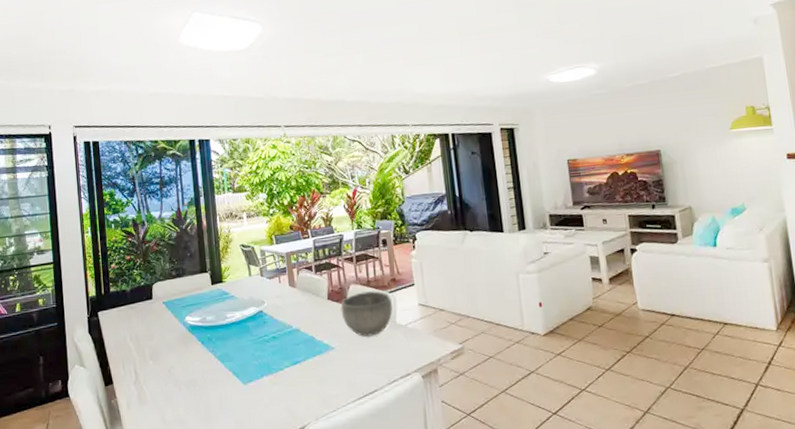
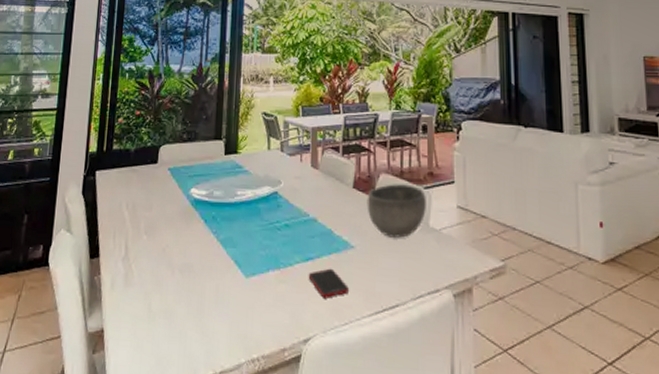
cell phone: none [297,368,335,393] -> present [308,268,350,299]

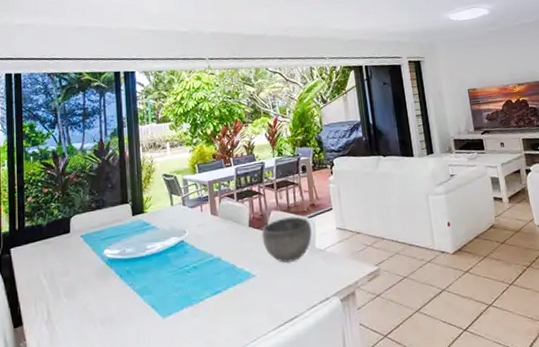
cell phone: present [308,268,350,299] -> none [218,296,255,323]

